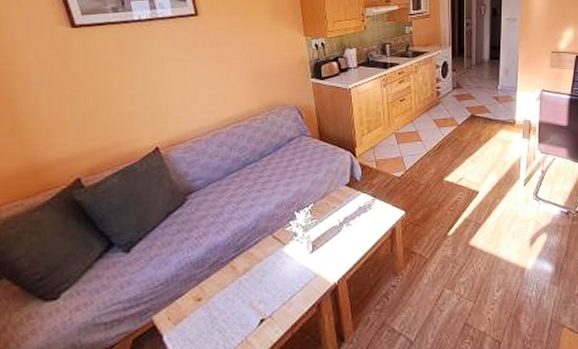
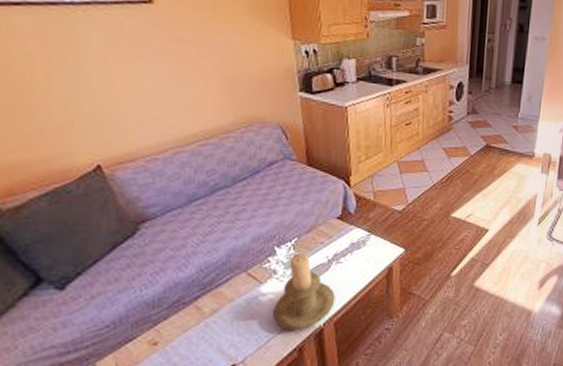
candle holder: none [295,217,347,288] -> present [273,253,335,331]

